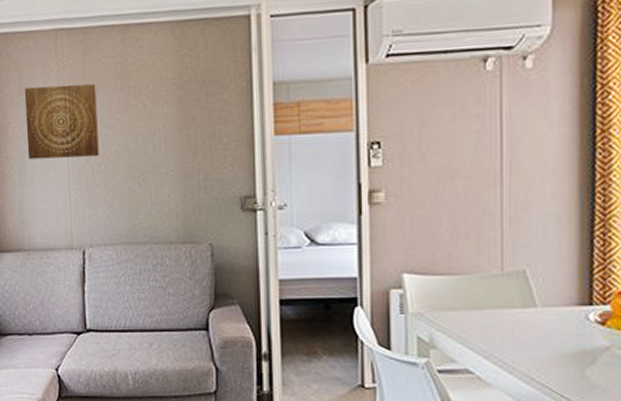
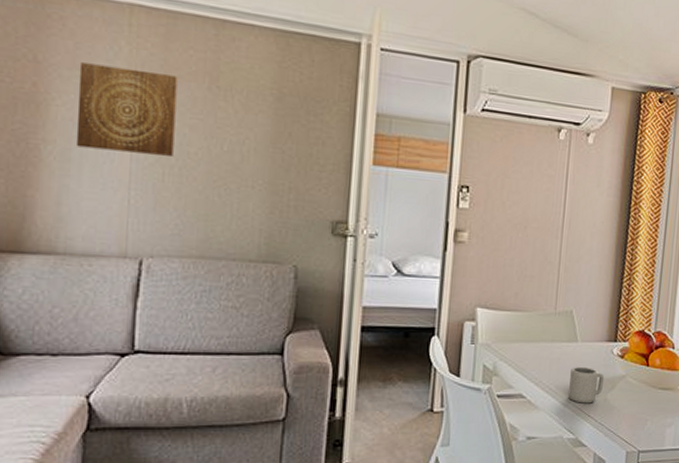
cup: none [531,336,580,381] -> present [568,366,605,404]

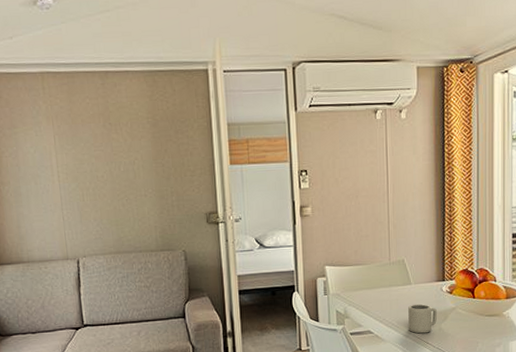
wall art: present [75,62,178,156] -> none [15,120,87,184]

